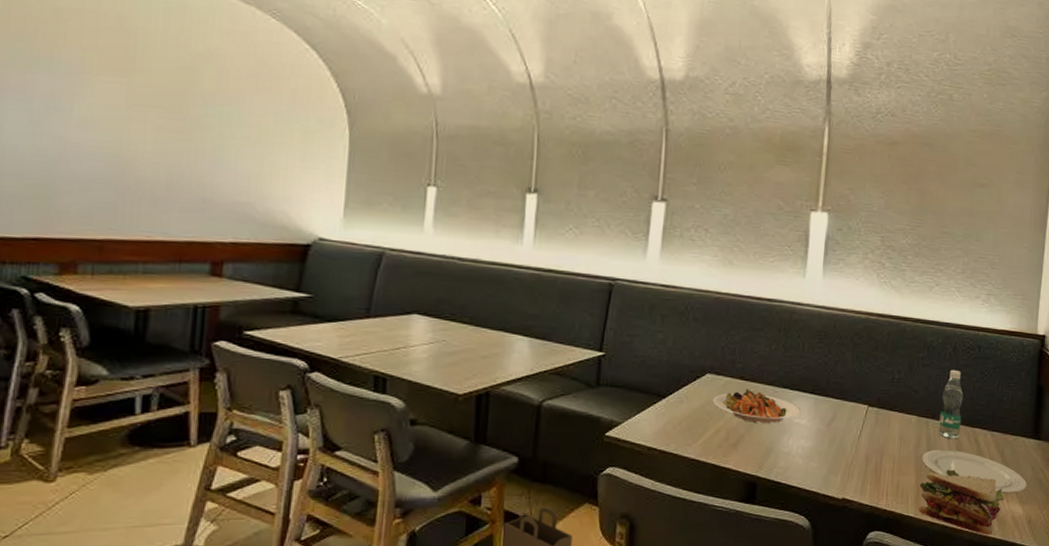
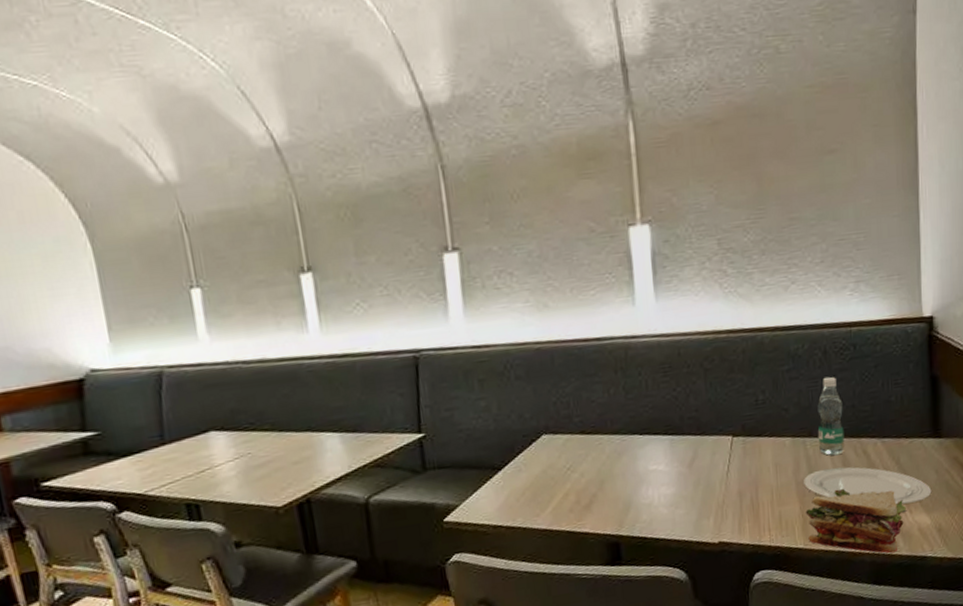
salad: present [712,389,801,424] -> none [554,443,656,480]

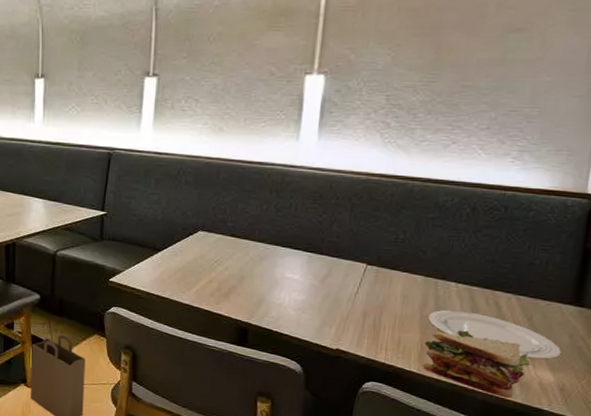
bottle: present [817,376,845,456] -> none [449,230,485,301]

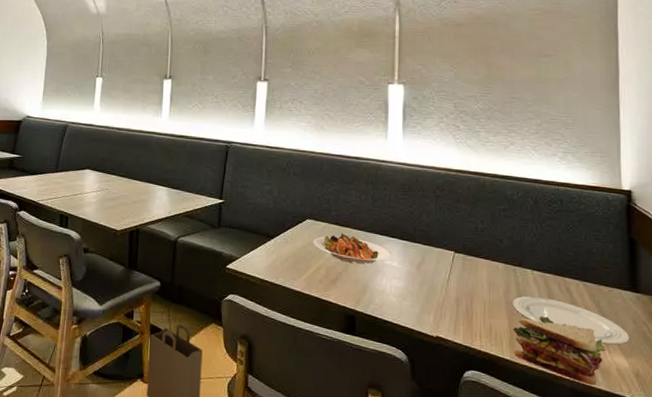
salad: none [205,245,293,277] -> present [313,233,391,264]

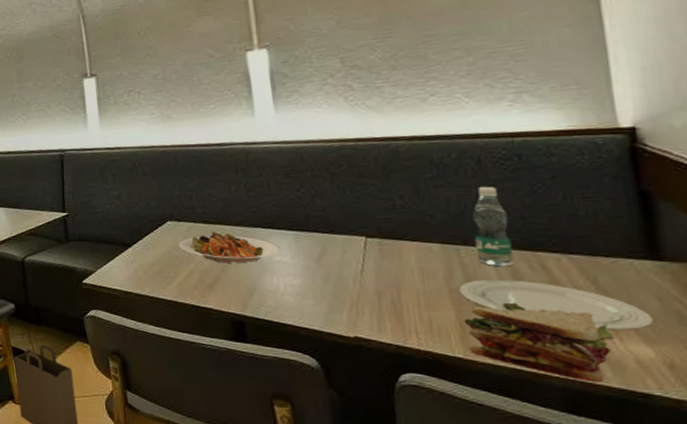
bottle: none [526,221,551,287] -> present [471,186,514,267]

